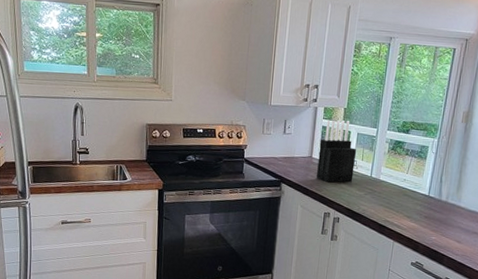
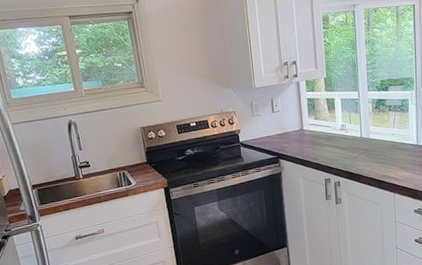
knife block: present [317,119,357,183] -> none [307,89,345,150]

